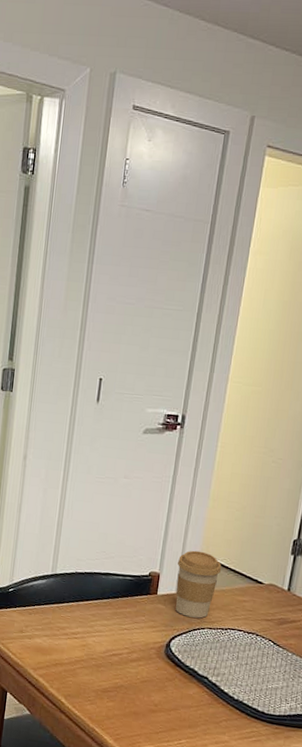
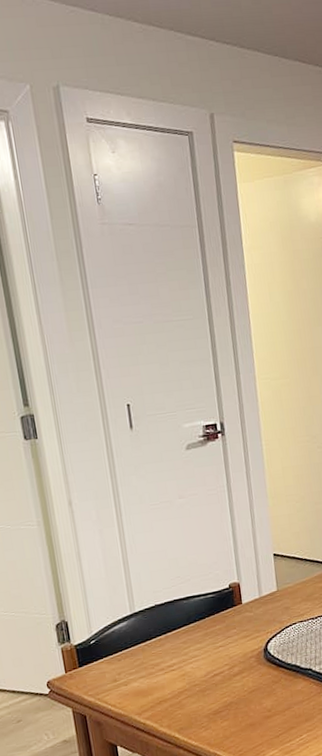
coffee cup: present [176,550,222,618] -> none [253,550,298,617]

